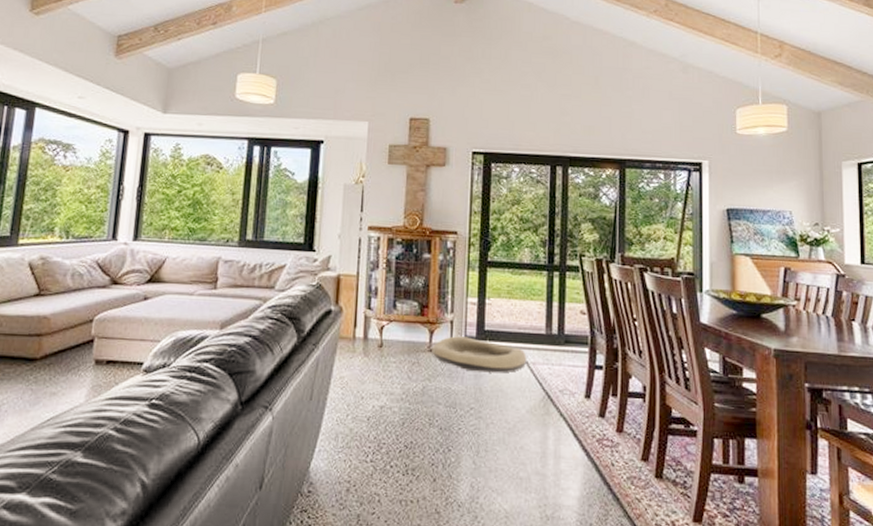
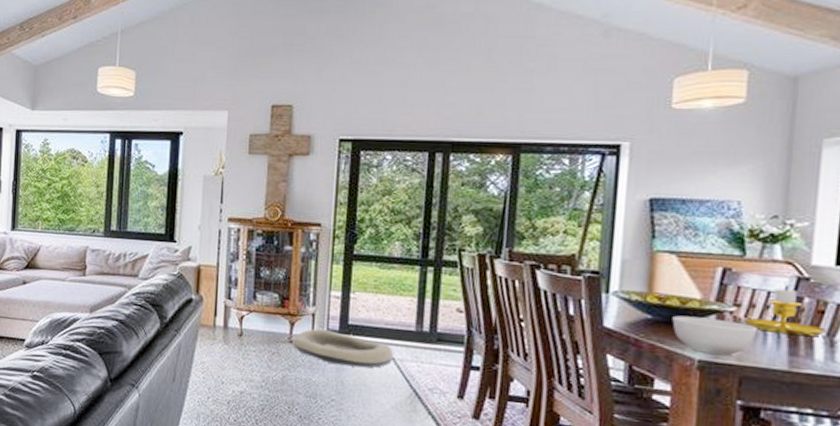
bowl: none [752,310,814,345] -> present [672,315,758,357]
candlestick: none [802,281,861,325] -> present [742,285,827,338]

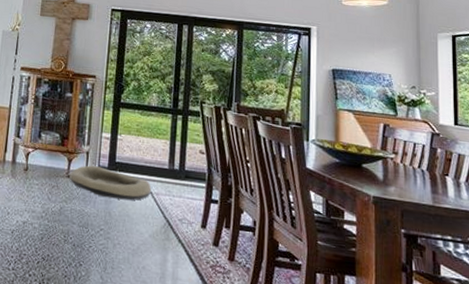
bowl: present [672,315,758,357] -> none [353,160,410,194]
candlestick: present [742,285,827,338] -> none [399,138,454,179]

